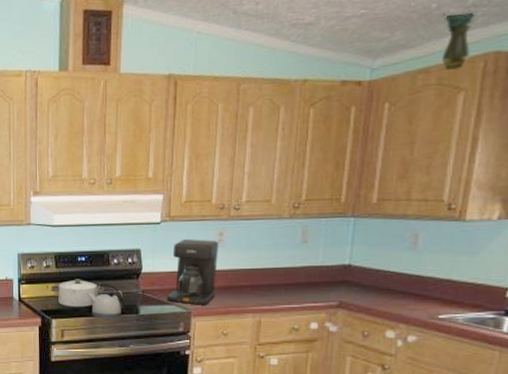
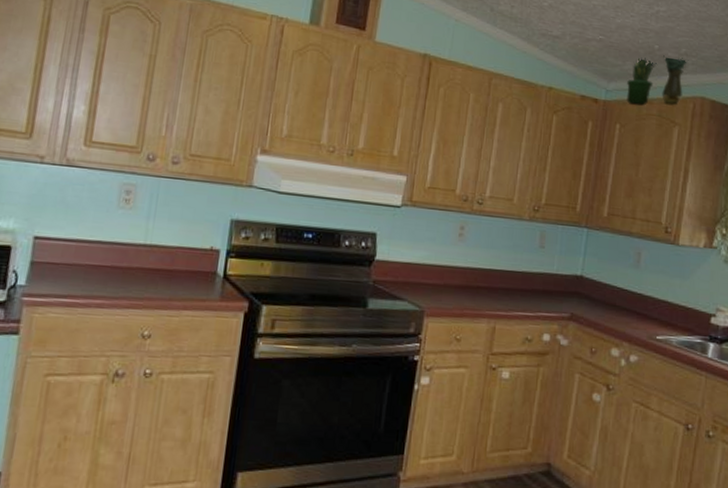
cooking pot: present [51,279,105,309] -> none [266,258,331,296]
kettle: present [86,282,125,320] -> none [308,265,353,312]
coffee maker: present [167,239,219,305] -> none [400,228,460,305]
planter: none [396,22,433,80] -> present [626,58,656,106]

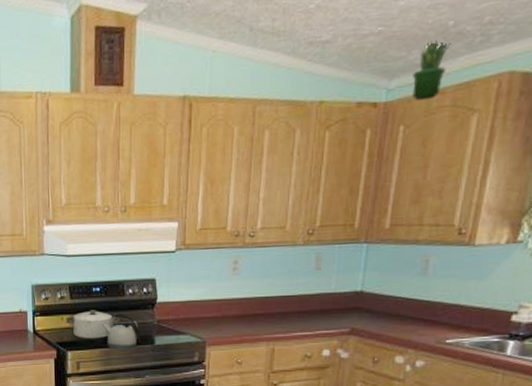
cooking pot: none [266,258,331,296] -> present [66,310,120,341]
kettle: none [308,265,353,312] -> present [101,312,140,351]
vase: present [662,55,686,106] -> none [457,28,491,92]

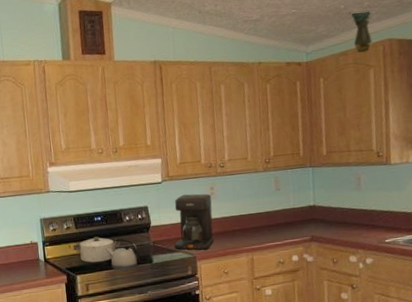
coffee maker: none [182,267,234,334] -> present [174,193,215,250]
planter: present [412,40,450,101] -> none [322,18,346,61]
vase: none [457,28,491,92] -> present [349,10,373,54]

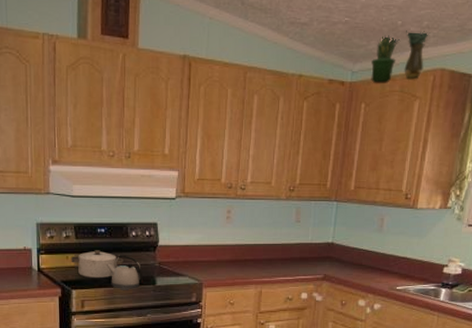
coffee maker: present [174,193,215,250] -> none [181,215,227,277]
planter: none [322,18,346,61] -> present [371,35,398,84]

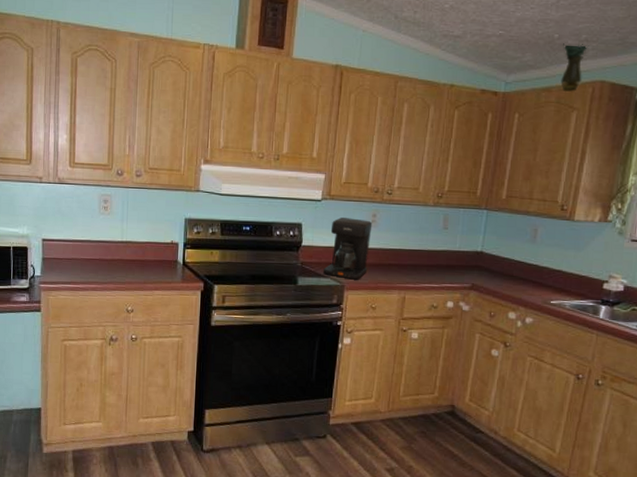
cooking pot: present [71,250,124,280] -> none [215,247,267,277]
kettle: present [106,254,143,290] -> none [249,252,285,288]
coffee maker: none [181,215,227,277] -> present [323,218,373,280]
planter: present [371,35,398,84] -> none [525,48,555,95]

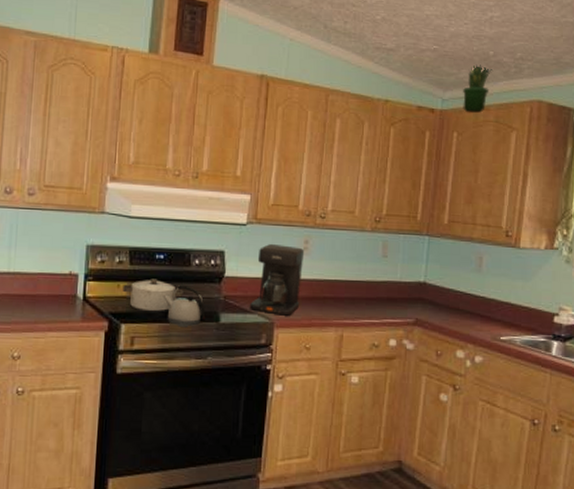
cooking pot: none [215,247,267,277] -> present [122,279,184,314]
kettle: none [249,252,285,288] -> present [163,284,205,327]
planter: none [525,48,555,95] -> present [463,65,491,114]
vase: present [560,43,587,93] -> none [498,61,522,112]

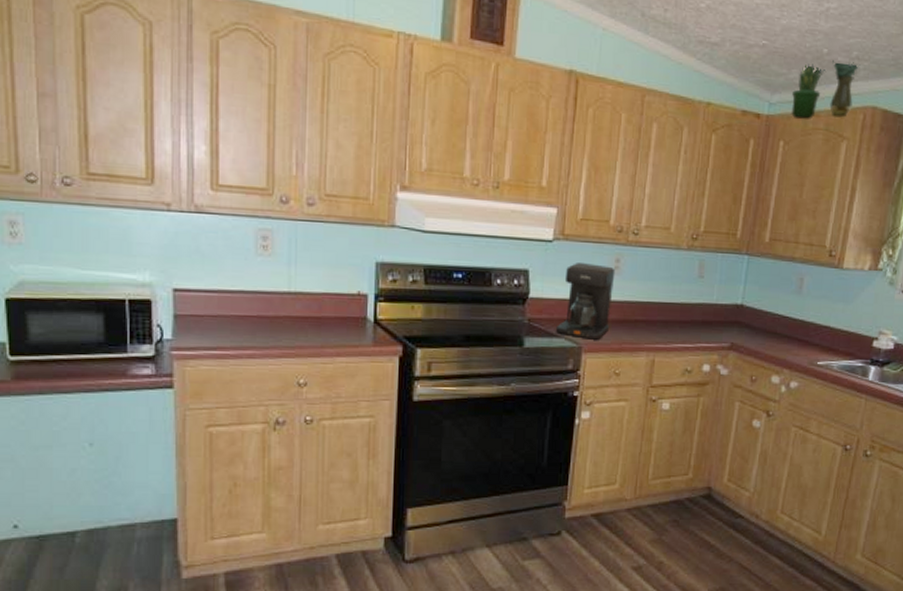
cooking pot: present [122,279,184,314] -> none [417,300,484,337]
kettle: present [163,284,205,327] -> none [461,305,508,352]
vase: none [498,61,522,112] -> present [829,60,858,119]

